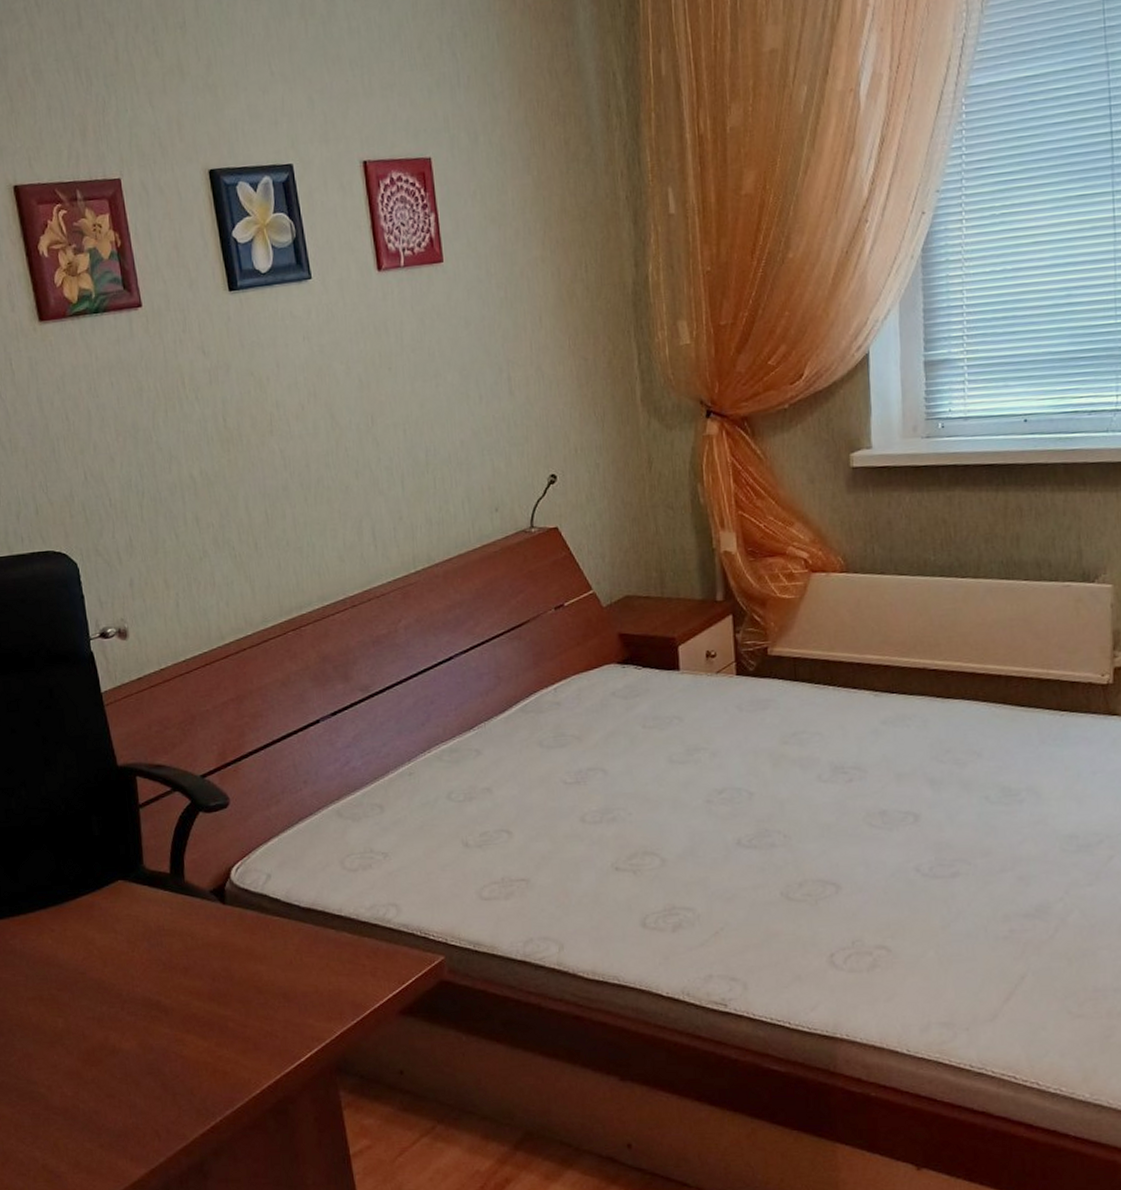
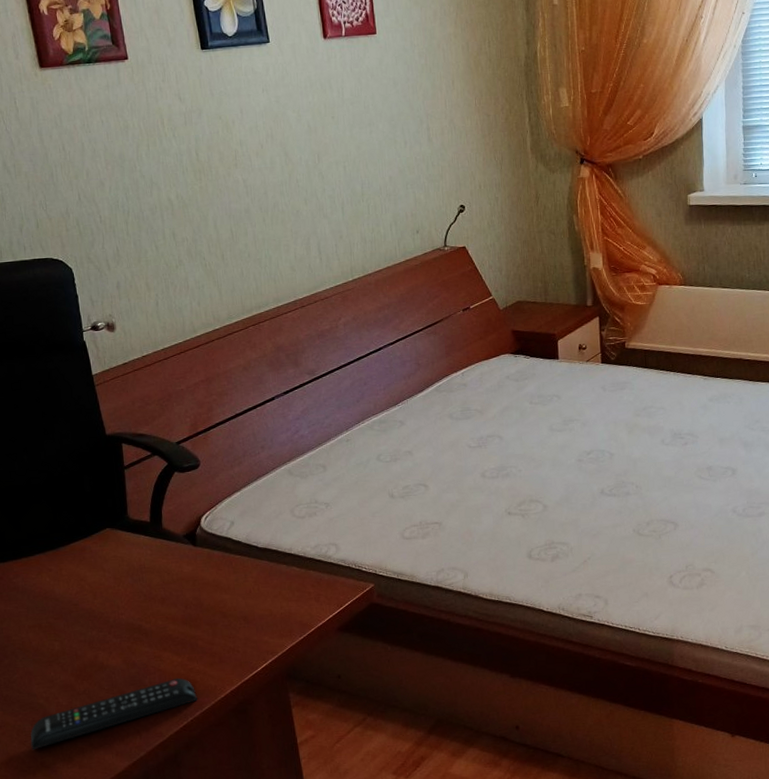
remote control: none [30,1067,228,1150] -> present [30,677,197,750]

